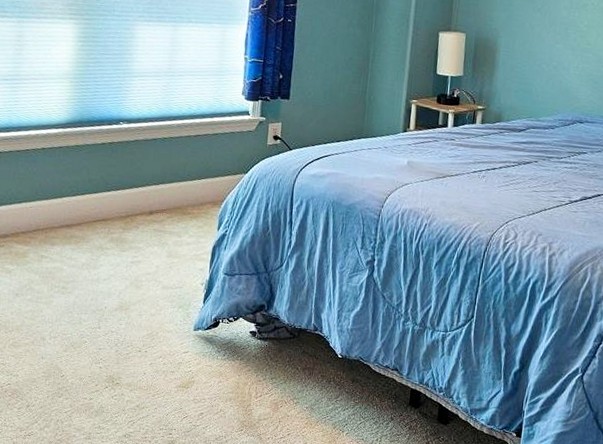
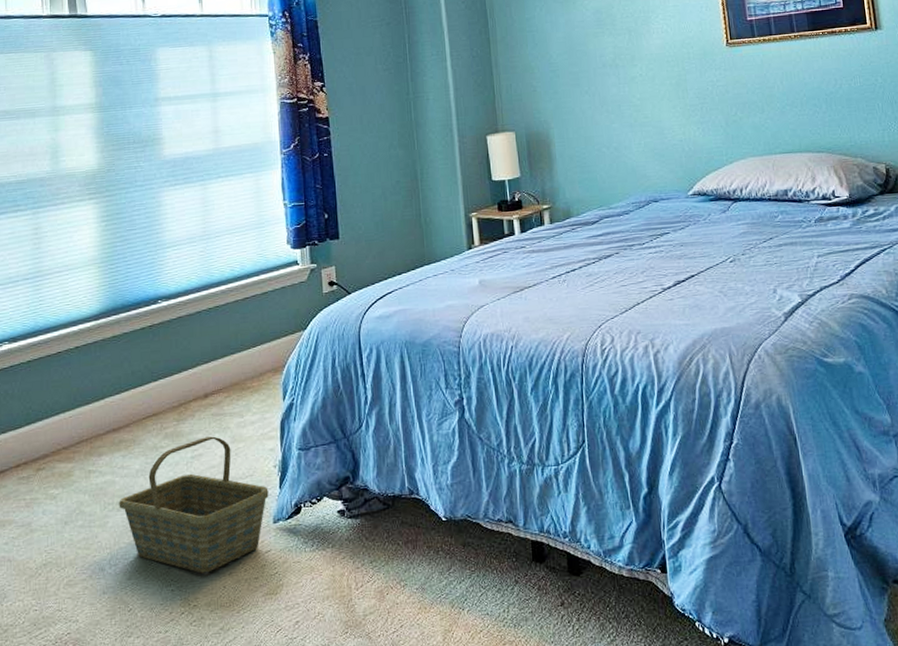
basket: none [63,247,194,360] -> present [119,436,269,573]

